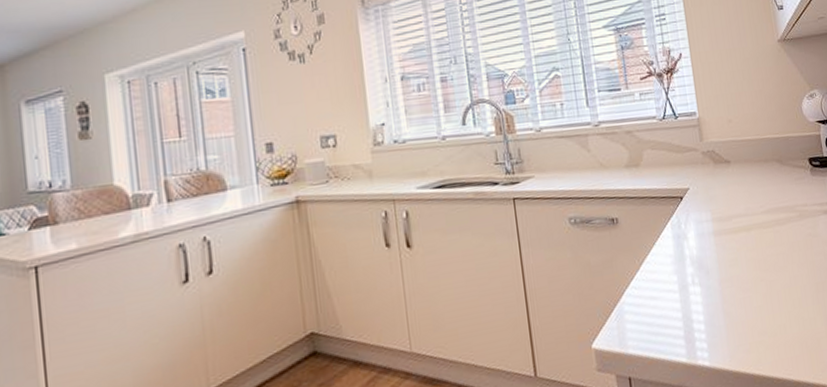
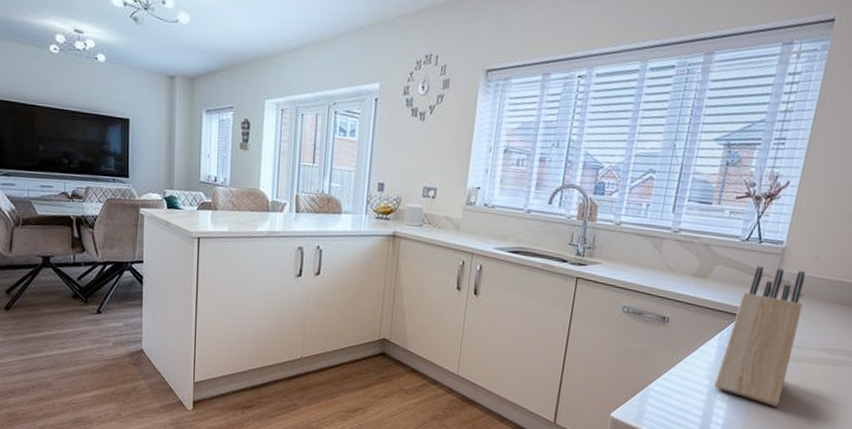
knife block: none [677,137,748,286] -> present [714,266,806,407]

